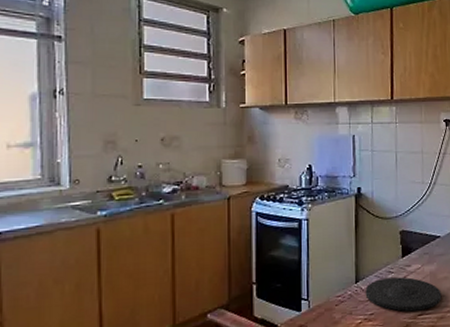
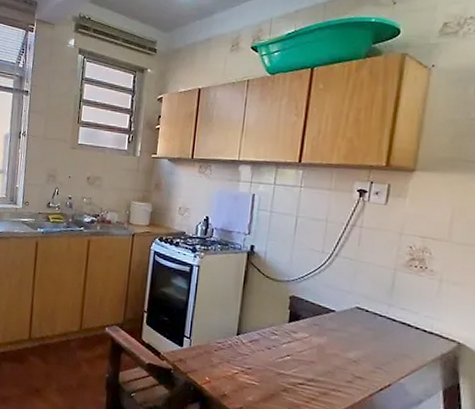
plate: present [365,277,442,312] -> none [245,337,328,381]

